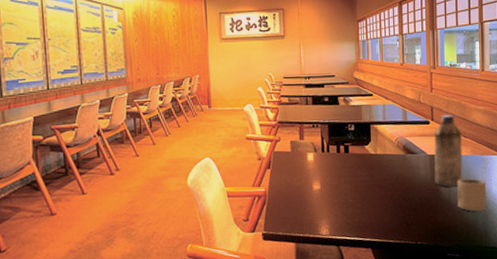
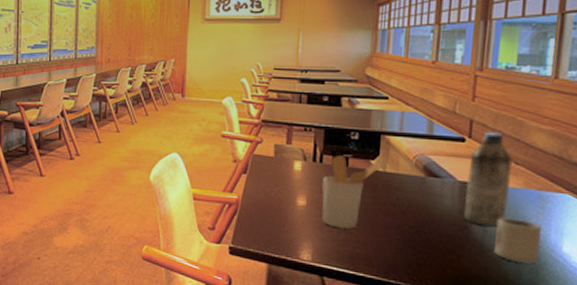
utensil holder: none [331,145,375,204] -> present [321,155,383,229]

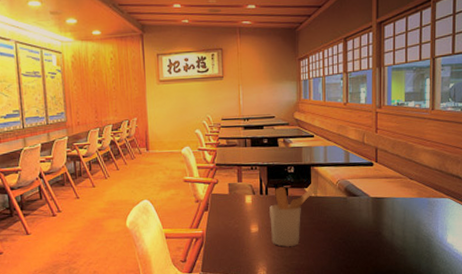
water bottle: present [464,133,512,227] -> none [376,156,408,230]
cup: present [494,218,541,264] -> none [401,222,432,256]

